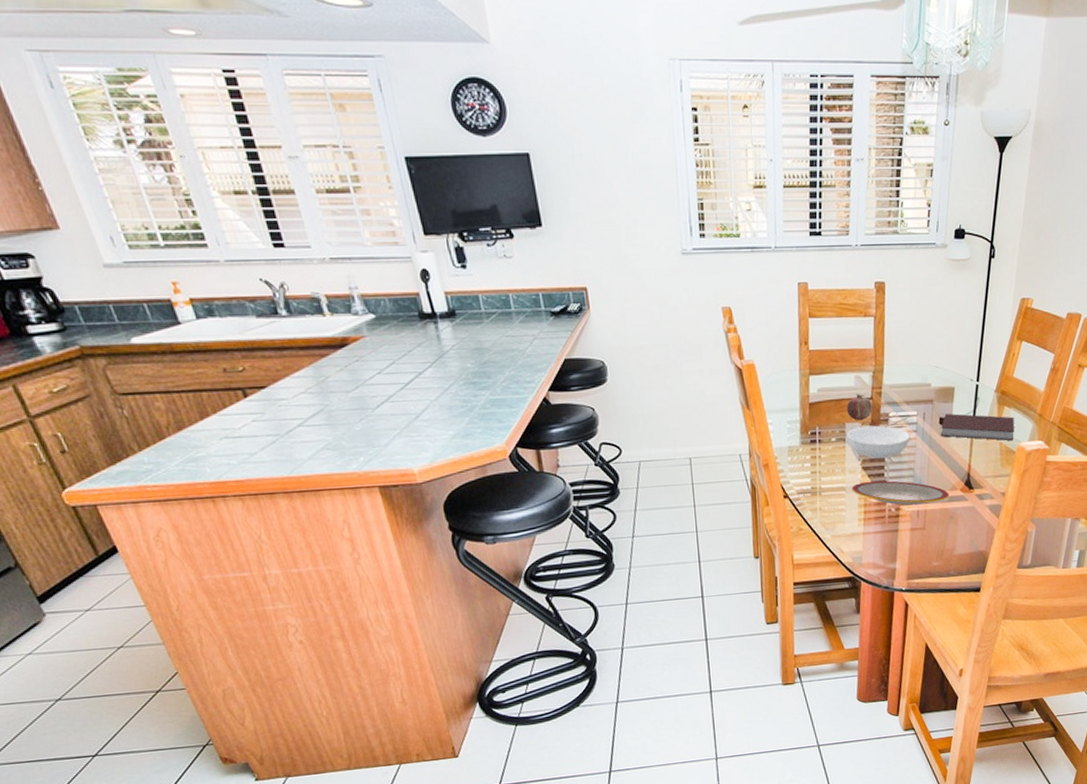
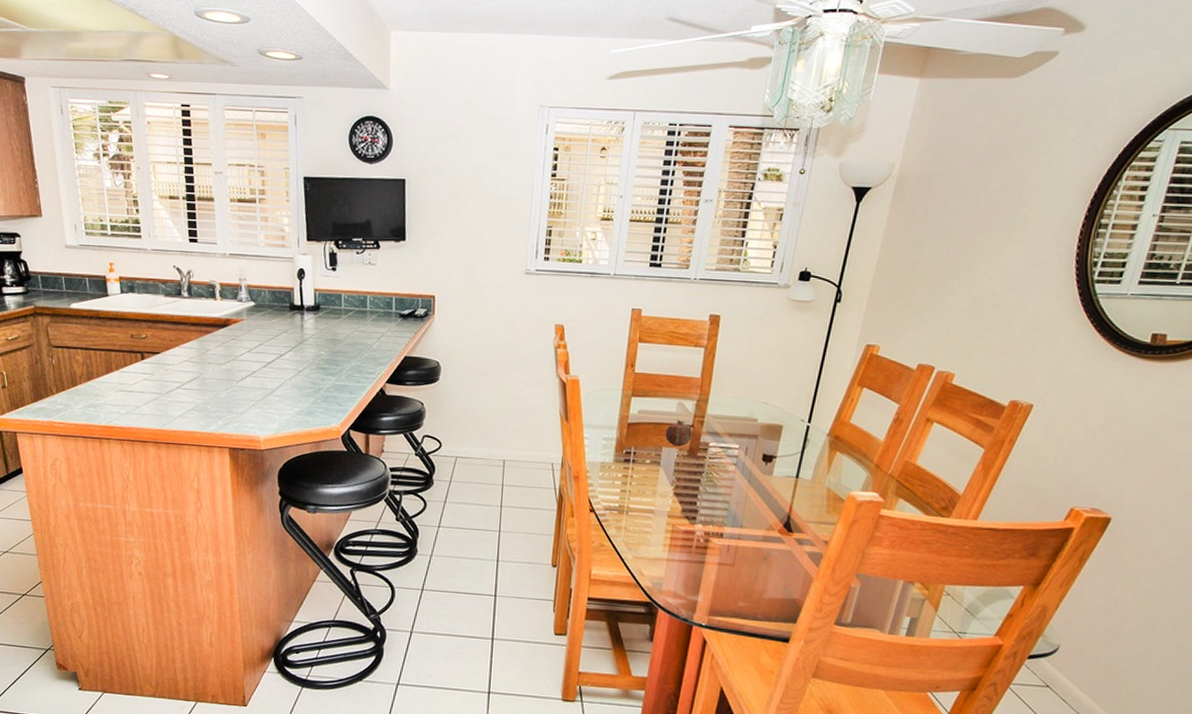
serving bowl: present [846,425,910,458] -> none [661,452,729,487]
plate: present [852,480,949,505] -> none [660,507,765,540]
notebook: present [940,413,1014,441] -> none [761,451,847,489]

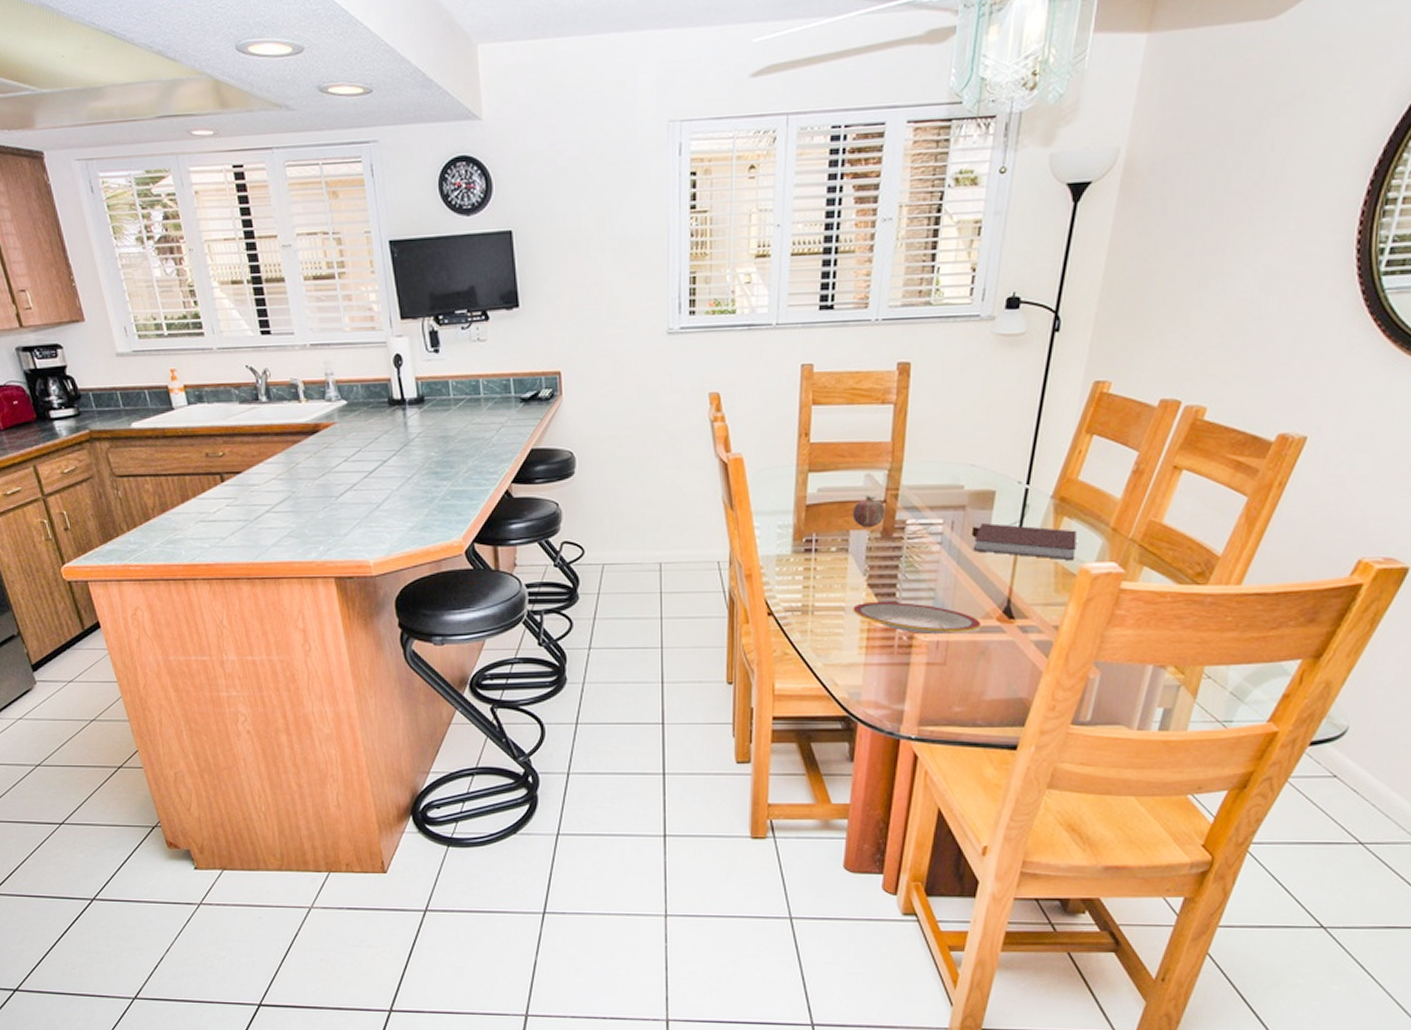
plate: none [660,507,765,540] -> present [853,601,981,634]
notebook: none [761,451,847,489] -> present [972,523,1077,561]

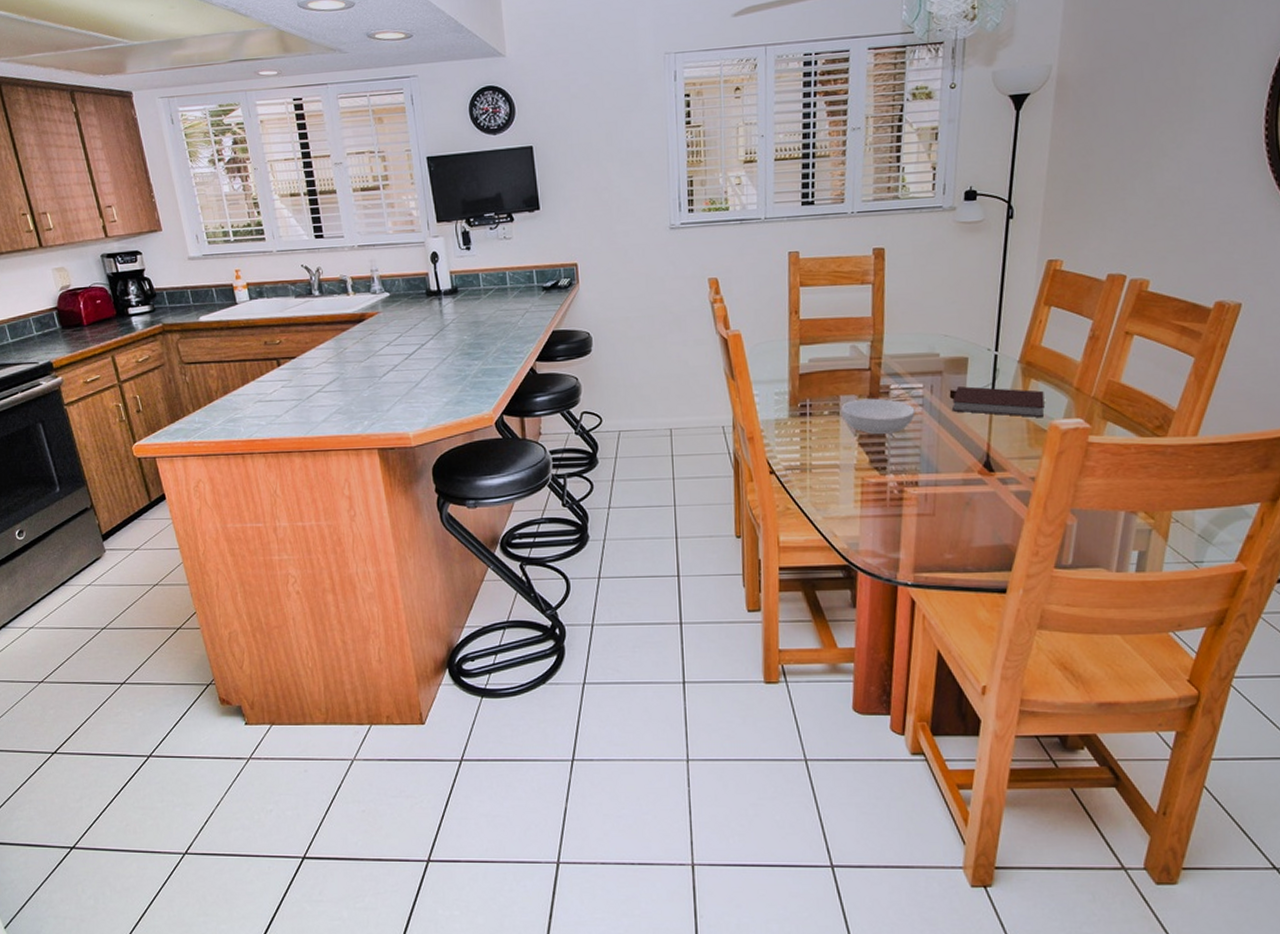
serving bowl: none [850,534,932,574] -> present [841,398,915,434]
fruit: present [852,496,885,528] -> none [841,364,871,393]
plate: present [853,601,981,634] -> none [847,458,964,487]

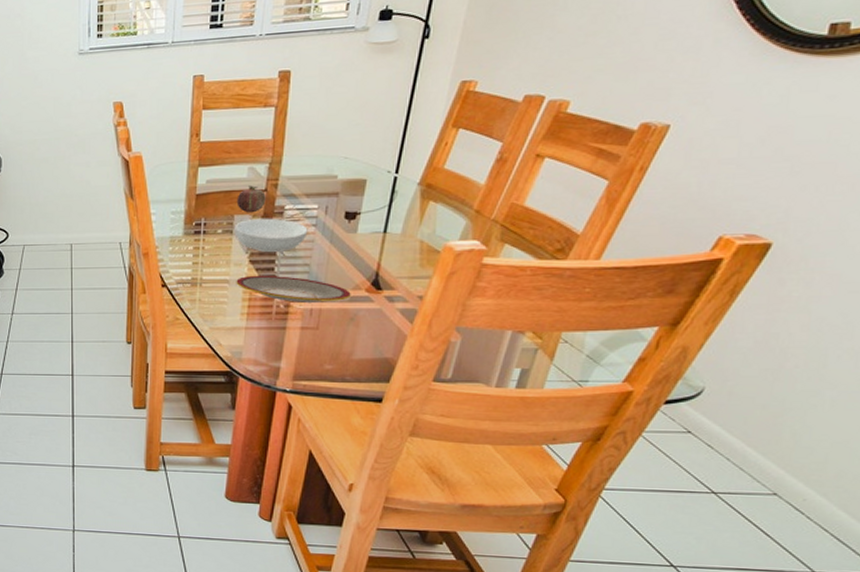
fruit: none [841,364,871,393] -> present [236,186,266,213]
plate: none [847,458,964,487] -> present [236,275,351,302]
notebook: present [951,386,1045,418] -> none [344,208,442,240]

